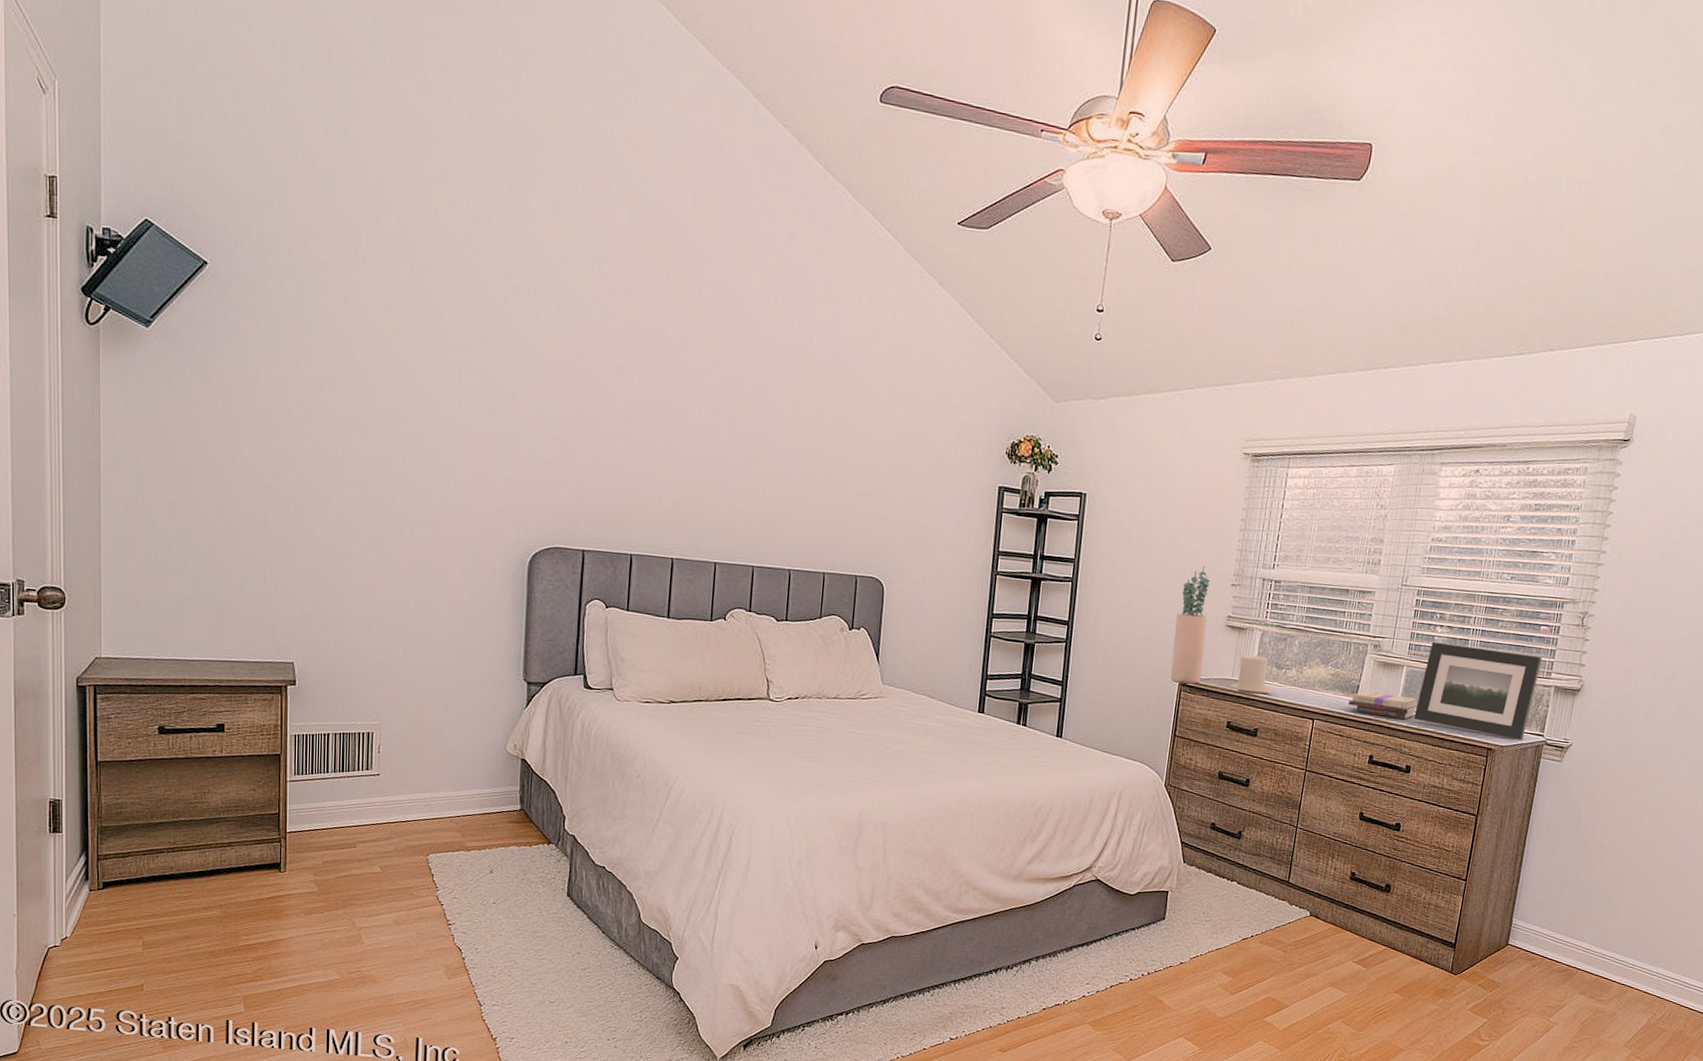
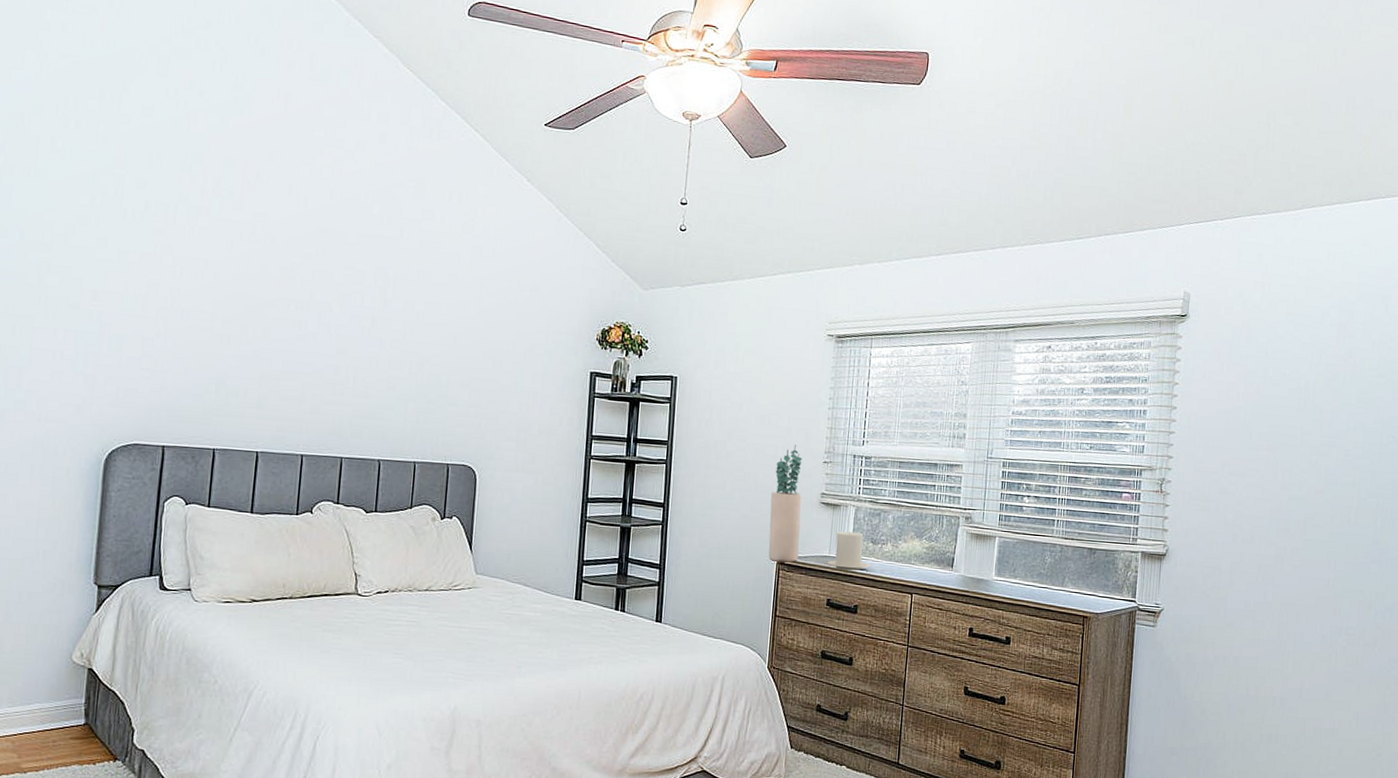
books: present [1348,691,1418,720] -> none [945,563,1012,591]
picture frame: present [1414,641,1543,740] -> none [1009,512,1127,607]

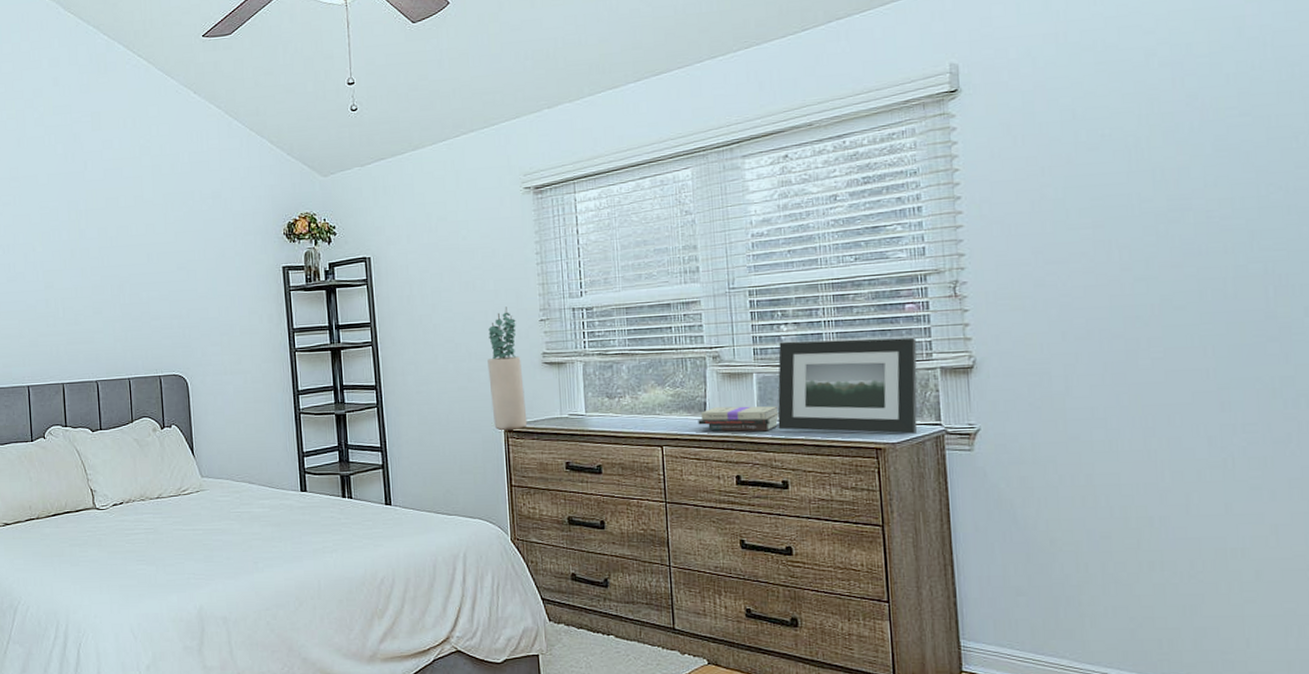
candle: present [827,531,870,571] -> none [560,388,609,431]
books: none [945,563,1012,591] -> present [698,406,779,432]
picture frame: none [1009,512,1127,607] -> present [777,337,918,434]

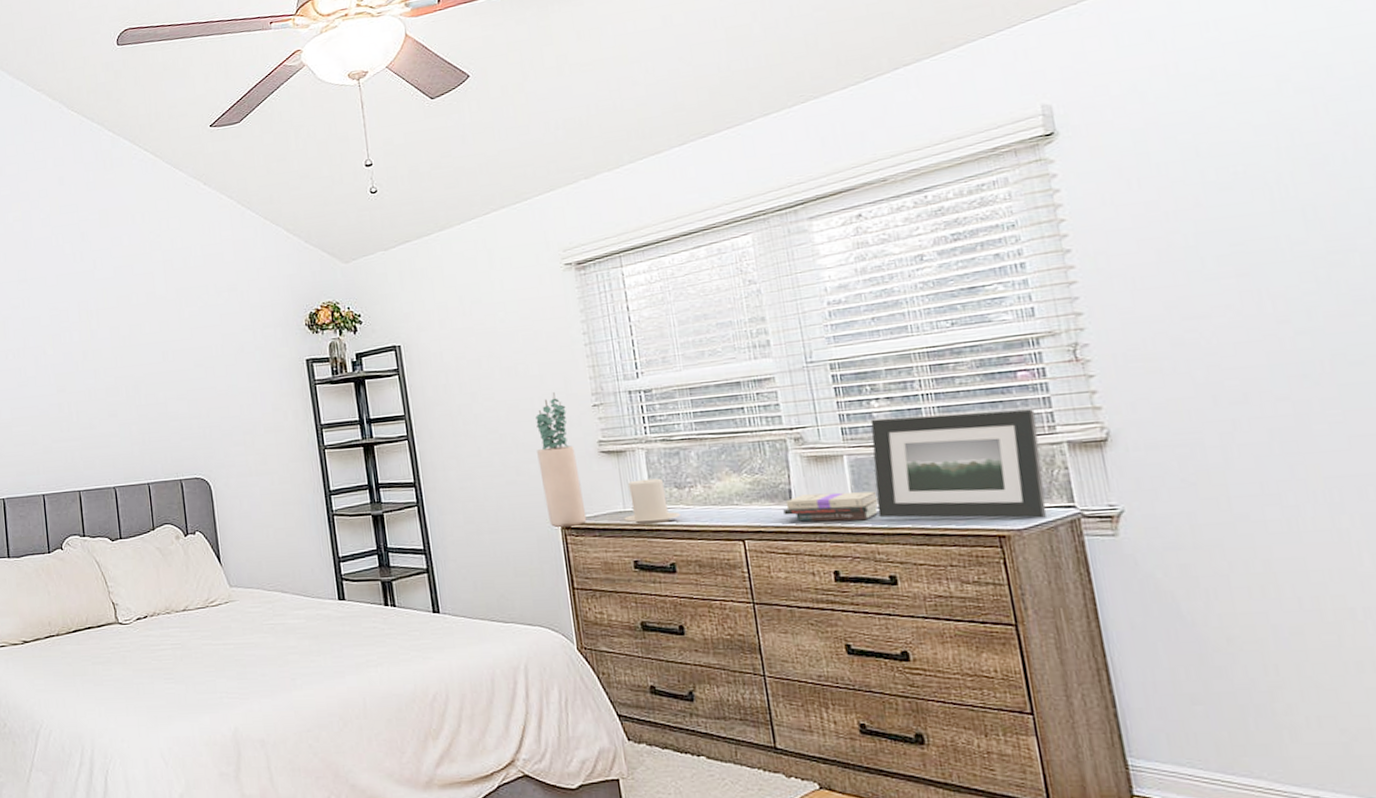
candle: none [560,388,609,431] -> present [624,478,680,525]

